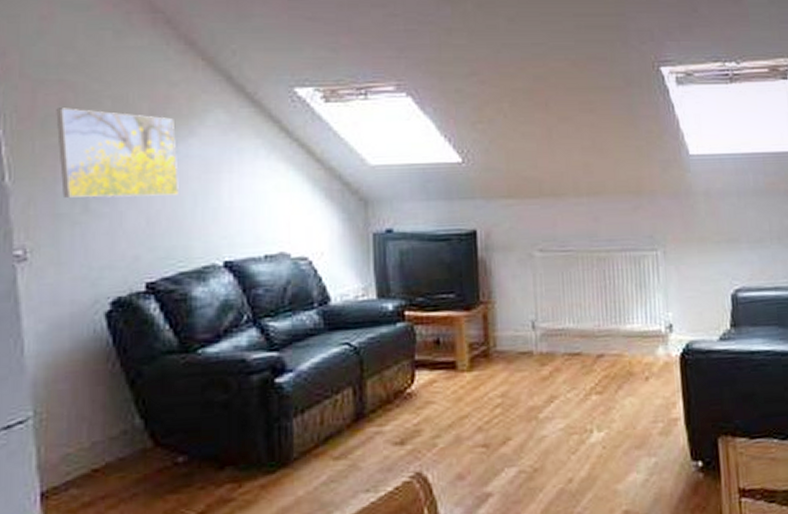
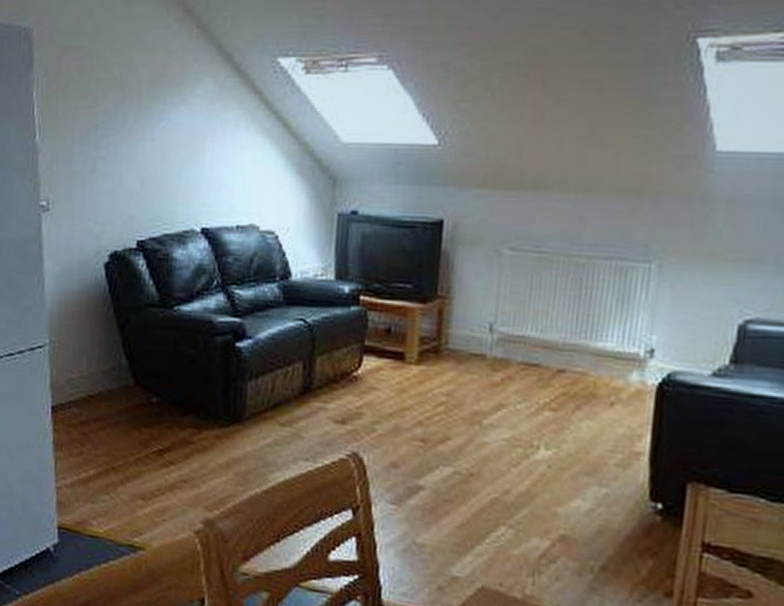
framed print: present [56,108,179,198] -> none [76,73,169,161]

